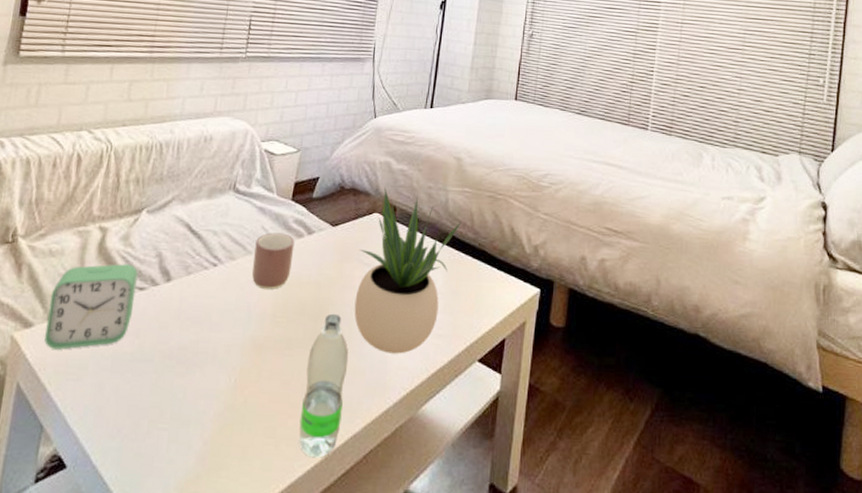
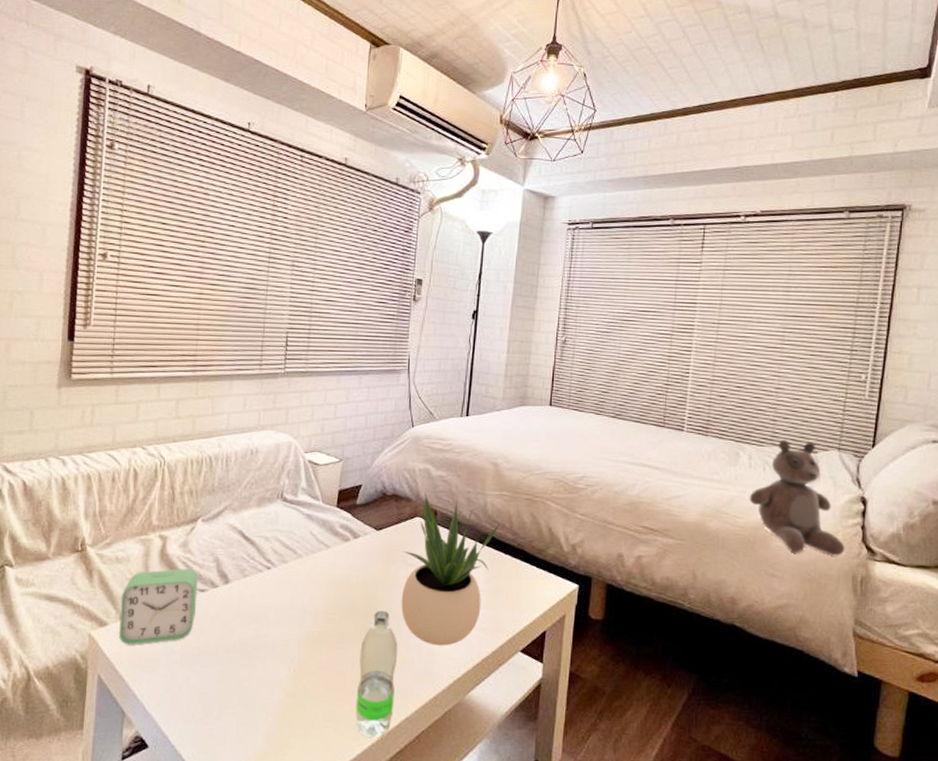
mug: present [251,232,295,289] -> none [303,537,342,589]
stuffed animal: none [712,142,807,263] -> present [749,440,845,556]

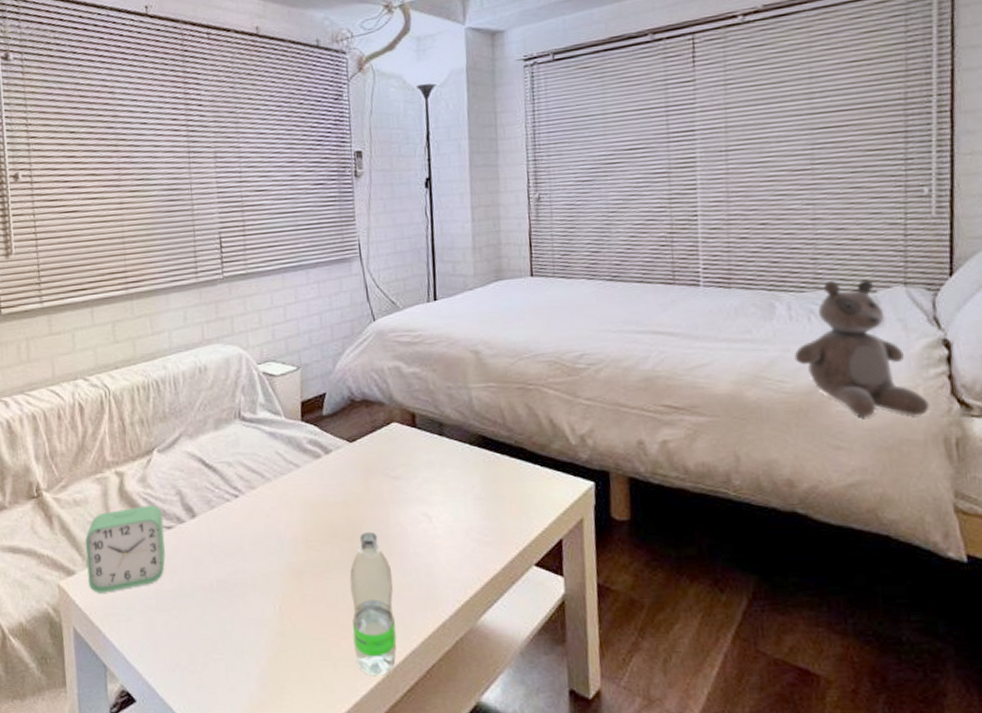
potted plant: present [401,492,501,646] -> none [383,393,492,567]

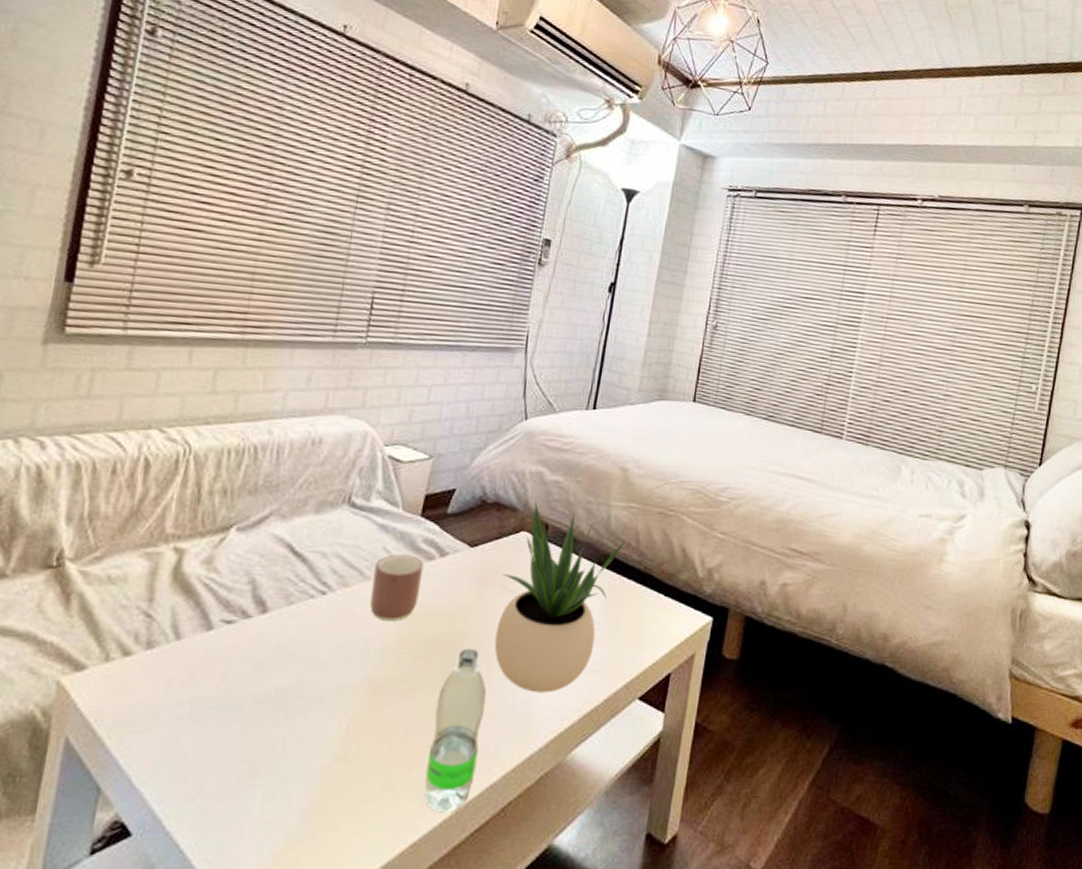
alarm clock: present [84,505,166,593] -> none [102,592,225,696]
mug: none [272,456,315,515] -> present [369,554,424,621]
potted plant: none [383,393,492,567] -> present [494,500,626,693]
stuffed animal: present [794,279,929,417] -> none [908,454,1006,587]

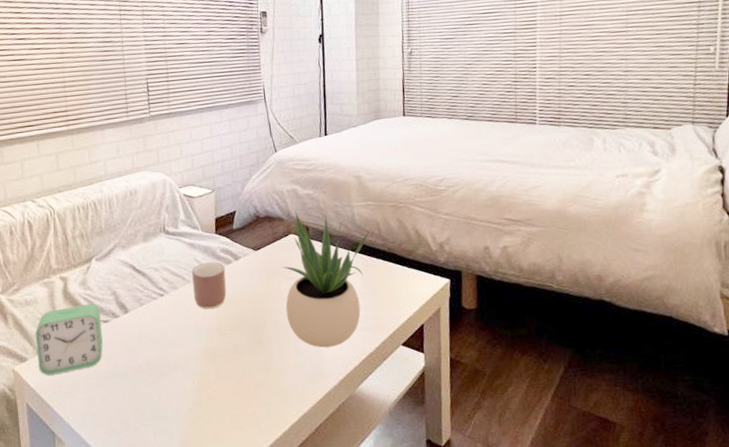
alarm clock: none [102,592,225,696] -> present [35,304,103,376]
bottle: present [424,648,487,813] -> none [254,321,292,435]

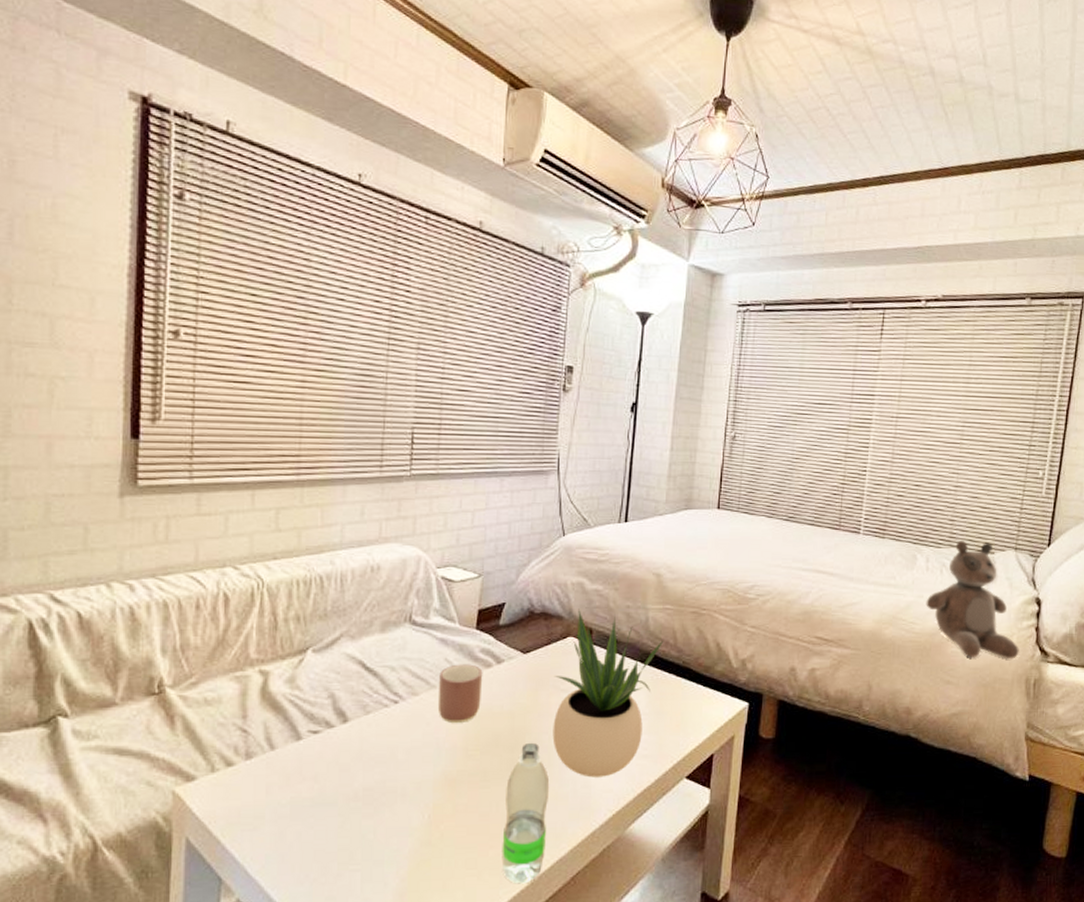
alarm clock: present [35,304,103,376] -> none [211,708,309,801]
bottle: none [254,321,292,435] -> present [501,742,550,884]
stuffed animal: none [607,119,706,226] -> present [926,541,1019,659]

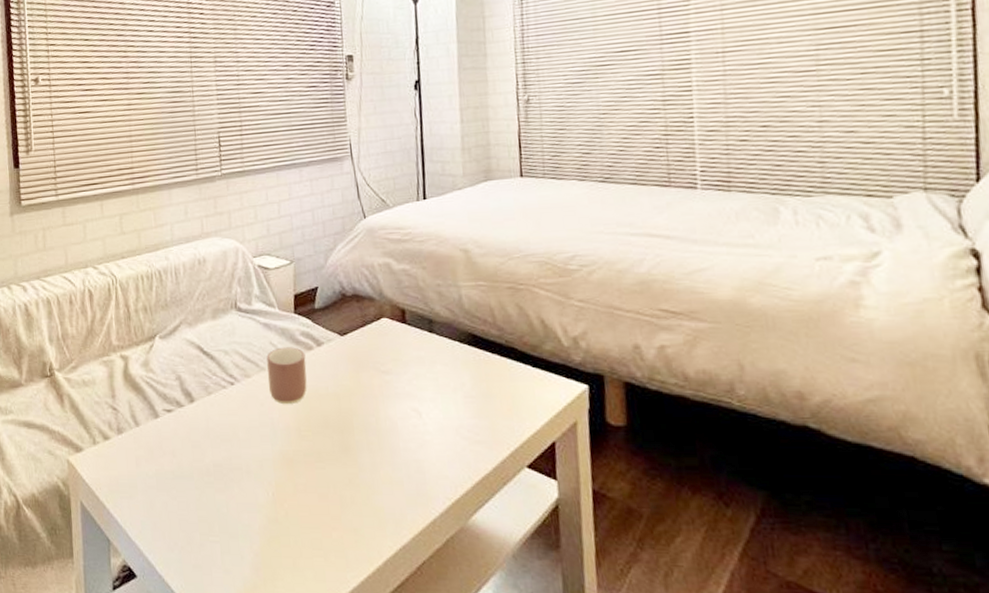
bottle: present [501,742,550,884] -> none [340,424,388,569]
potted plant: present [552,608,664,778] -> none [373,289,482,463]
stuffed animal: present [926,541,1019,659] -> none [802,184,957,330]

